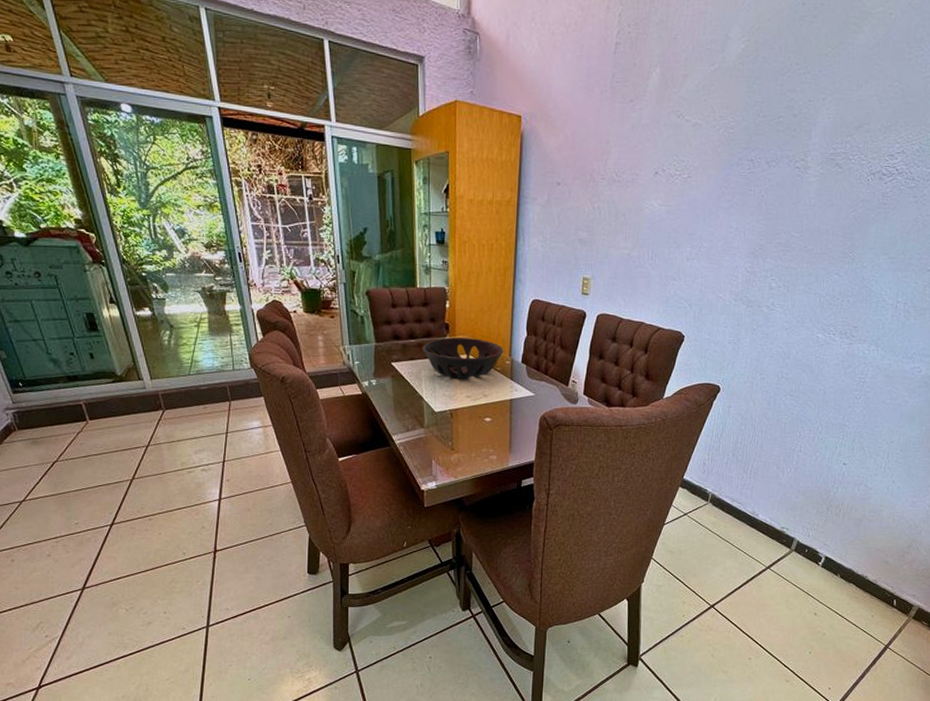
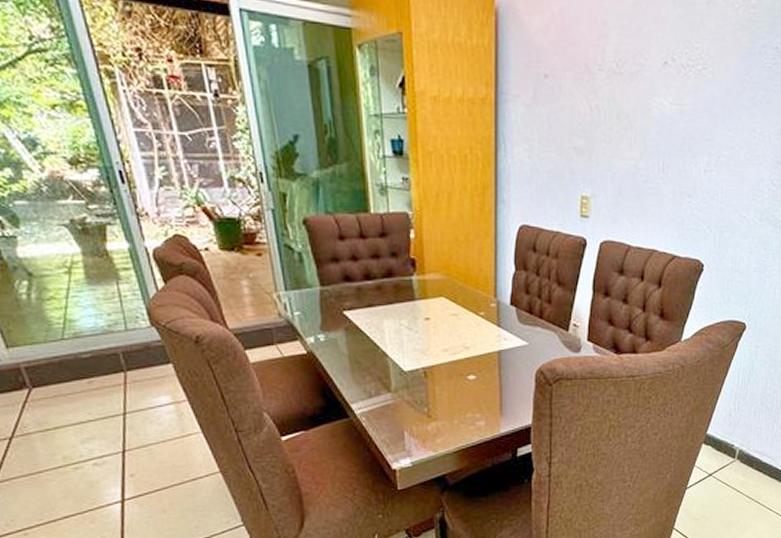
decorative bowl: present [422,337,504,379] -> none [382,275,488,328]

